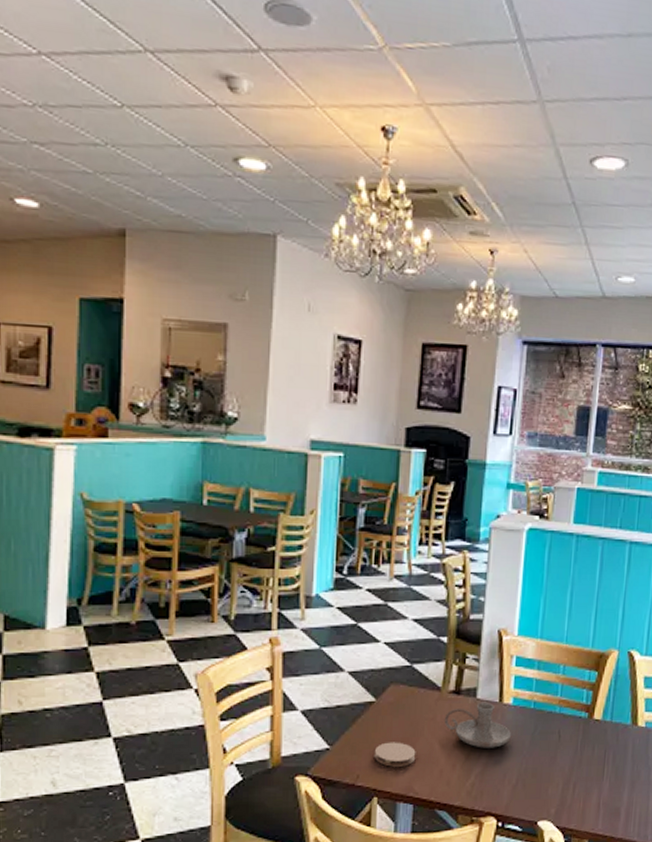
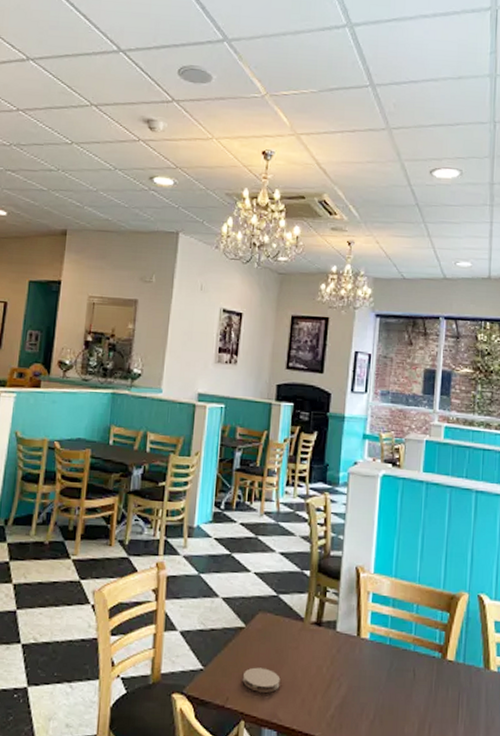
candle holder: present [444,702,511,748] -> none [306,634,368,682]

